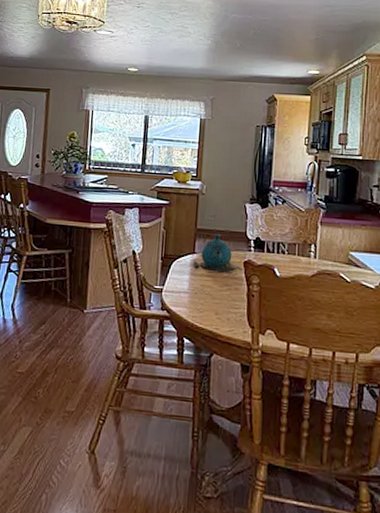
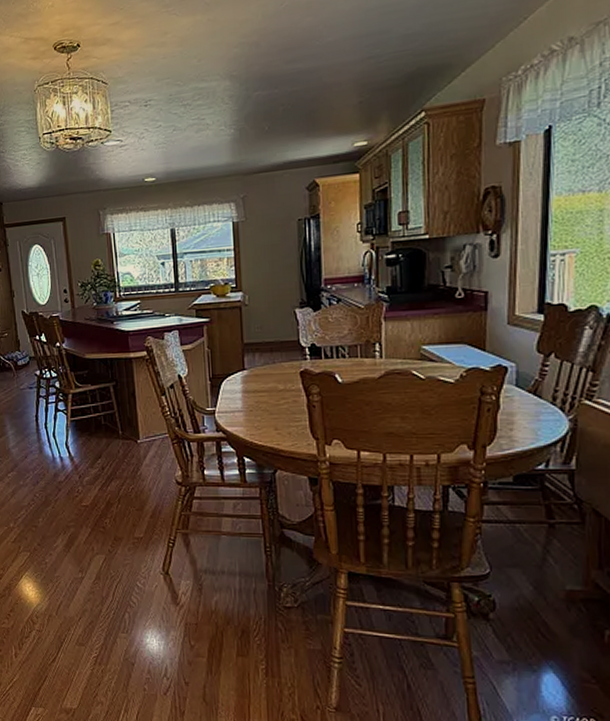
teapot: present [193,234,242,273] -> none [243,346,299,387]

